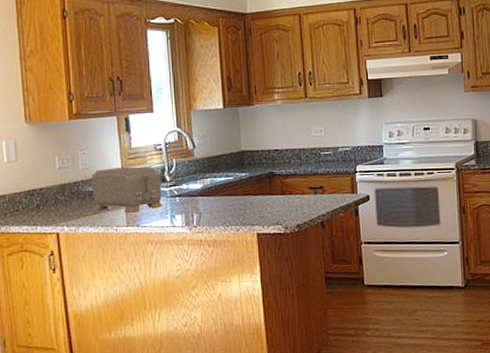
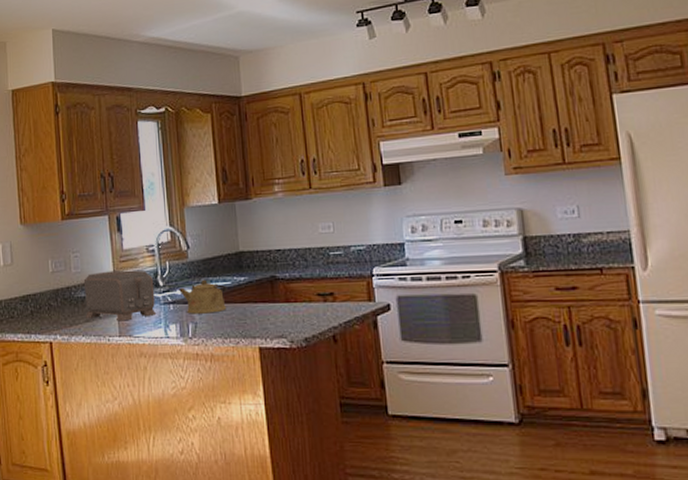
kettle: none [185,175,230,206] -> present [179,279,228,314]

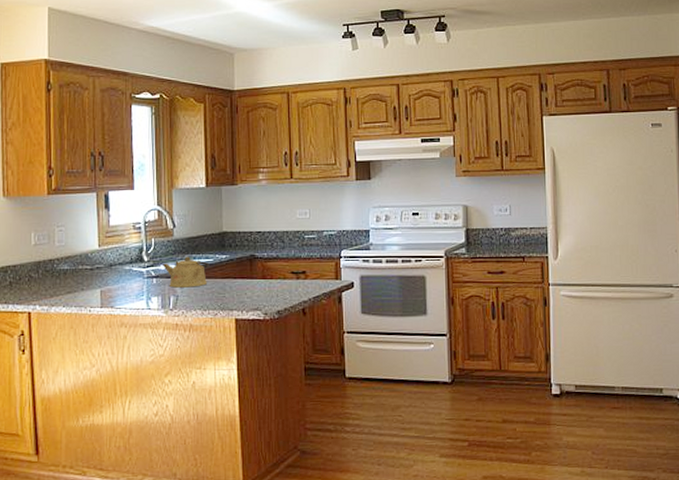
toaster: present [83,270,156,321] -> none [67,245,139,293]

